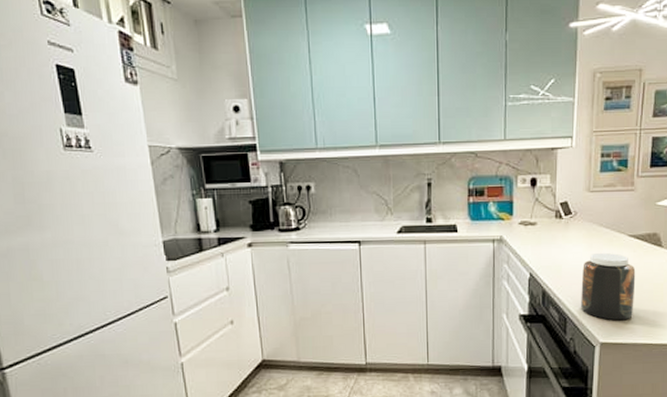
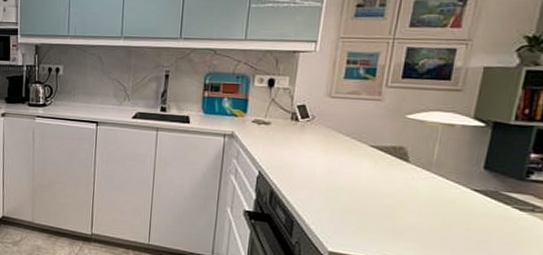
jar: present [581,253,636,321] -> none [310,160,376,233]

